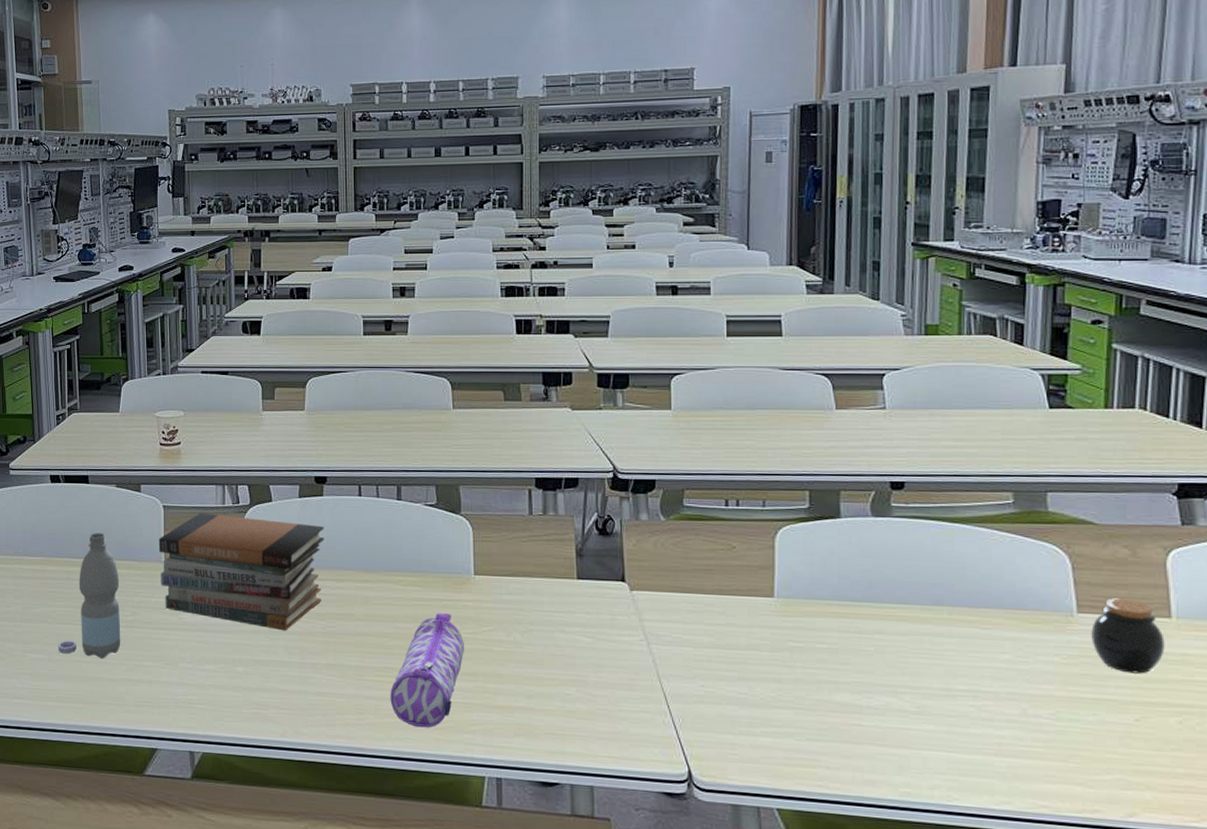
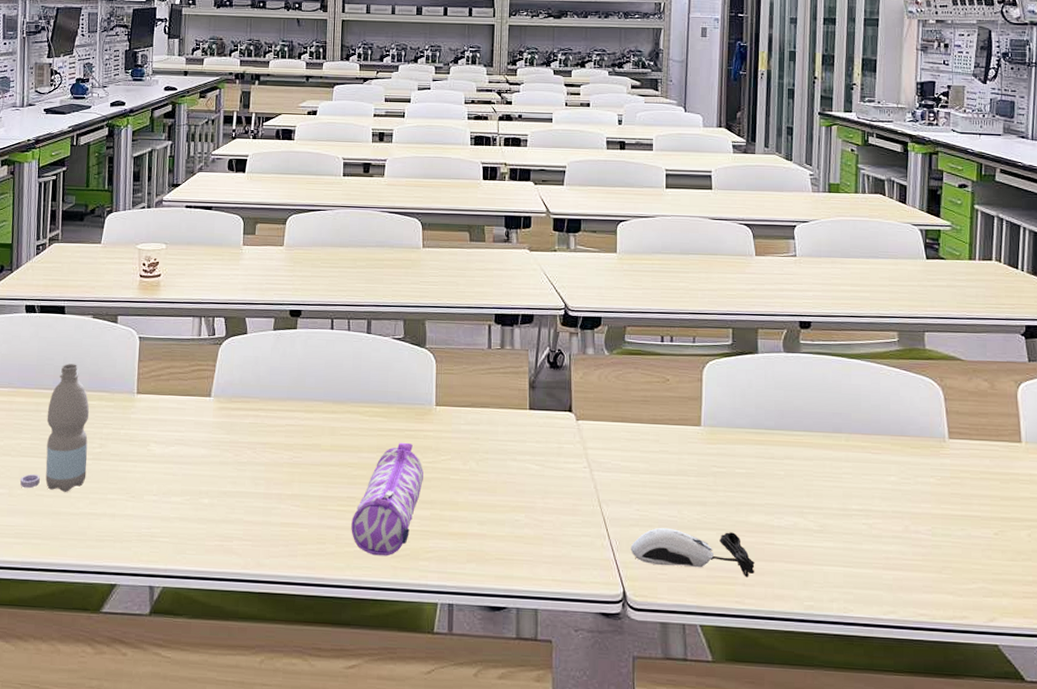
book stack: present [158,512,324,631] -> none [131,344,297,462]
computer mouse: none [695,704,840,760] -> present [630,527,755,577]
jar: present [1091,598,1165,674] -> none [959,425,1017,493]

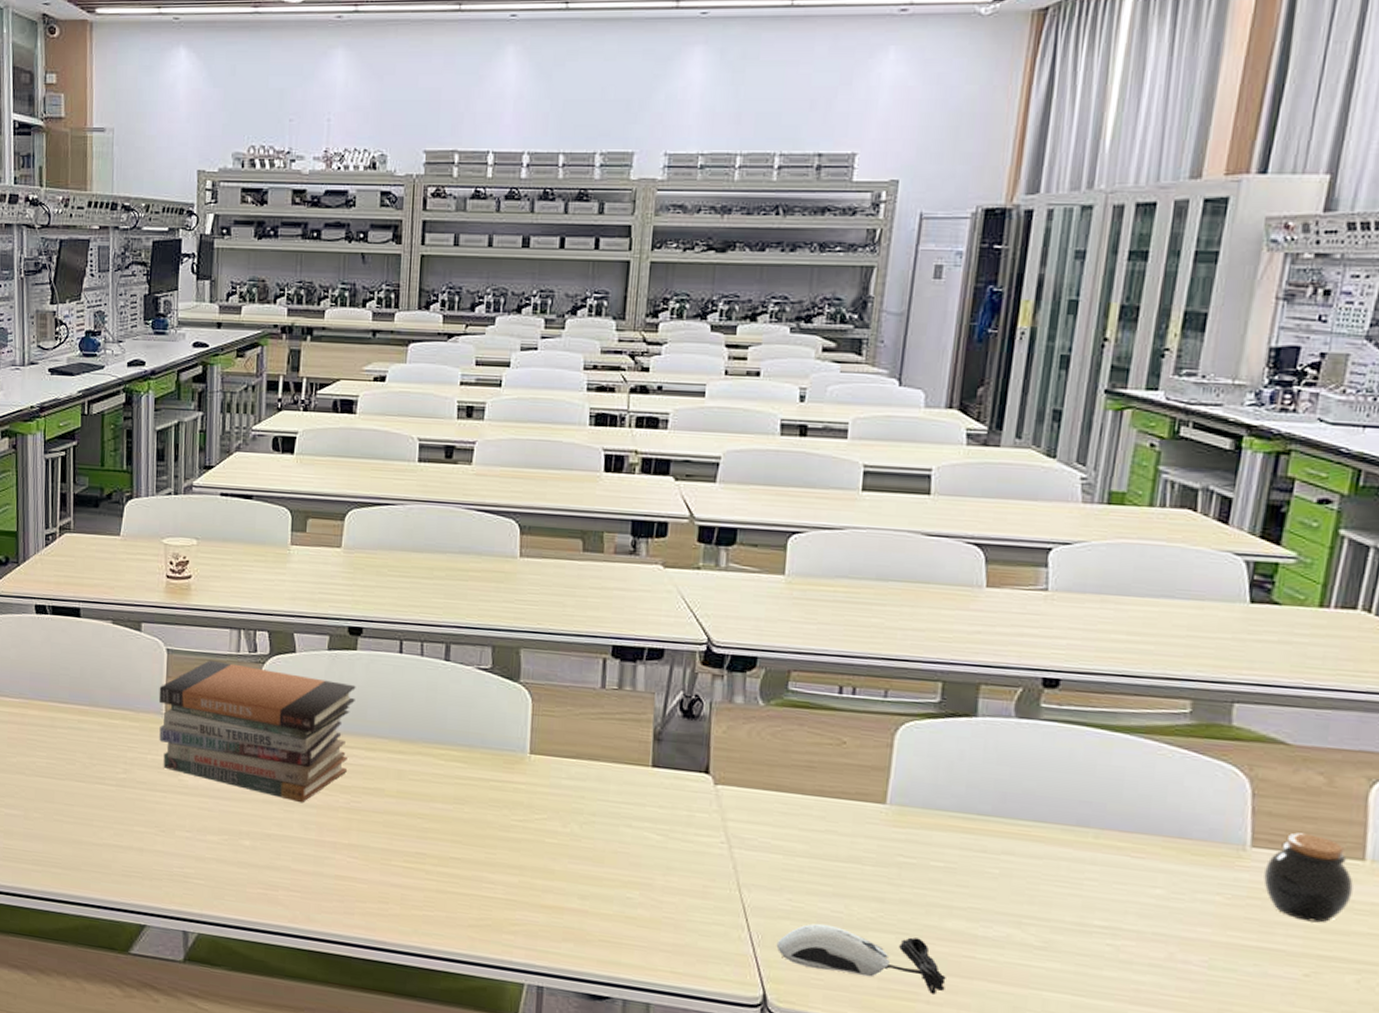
water bottle: present [20,364,90,492] -> none [37,675,112,820]
book stack: none [131,344,297,462] -> present [158,660,356,803]
pencil case: present [351,442,424,556] -> none [420,794,512,925]
jar: none [959,425,1017,493] -> present [1263,832,1353,923]

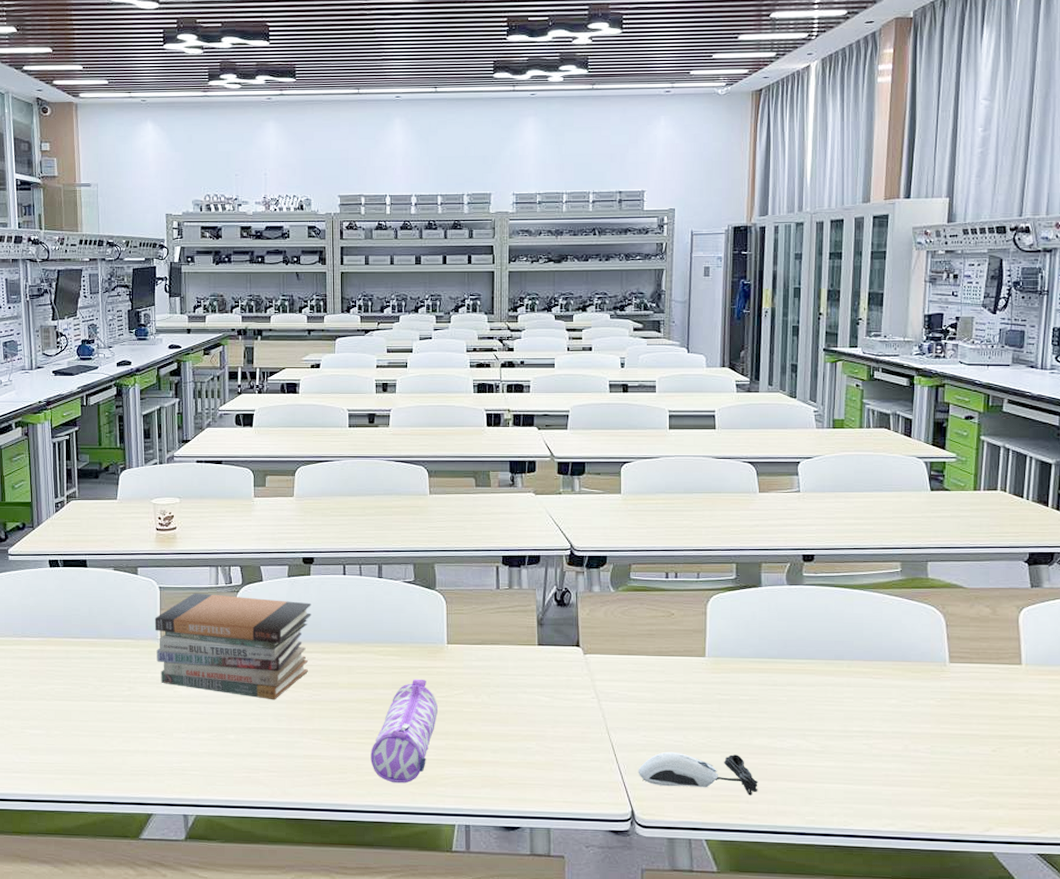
pencil case: none [420,794,512,925] -> present [371,679,438,784]
jar: present [1263,832,1353,923] -> none [960,650,1016,712]

